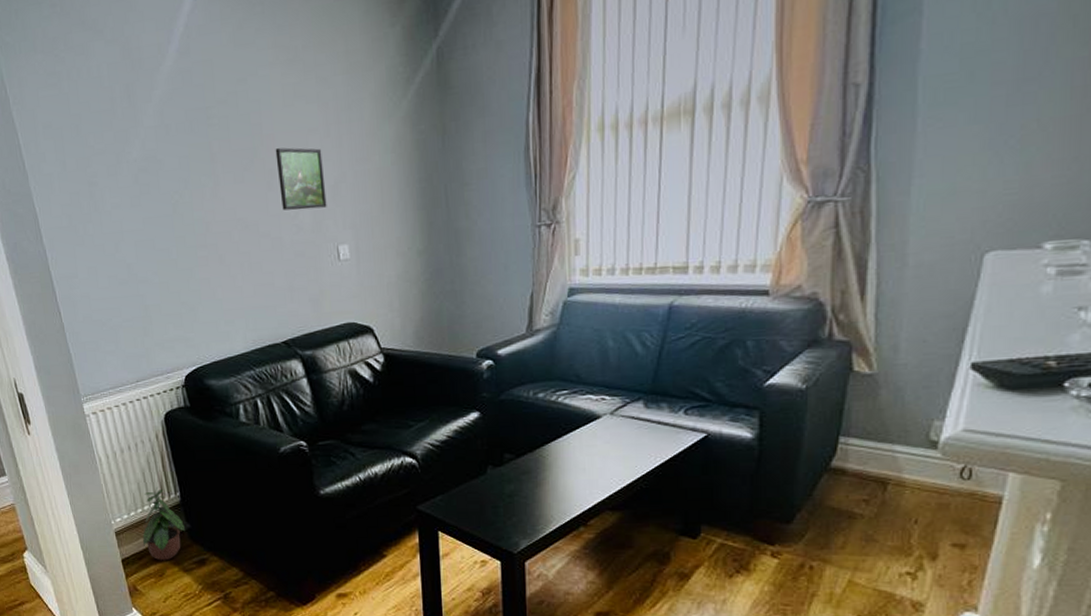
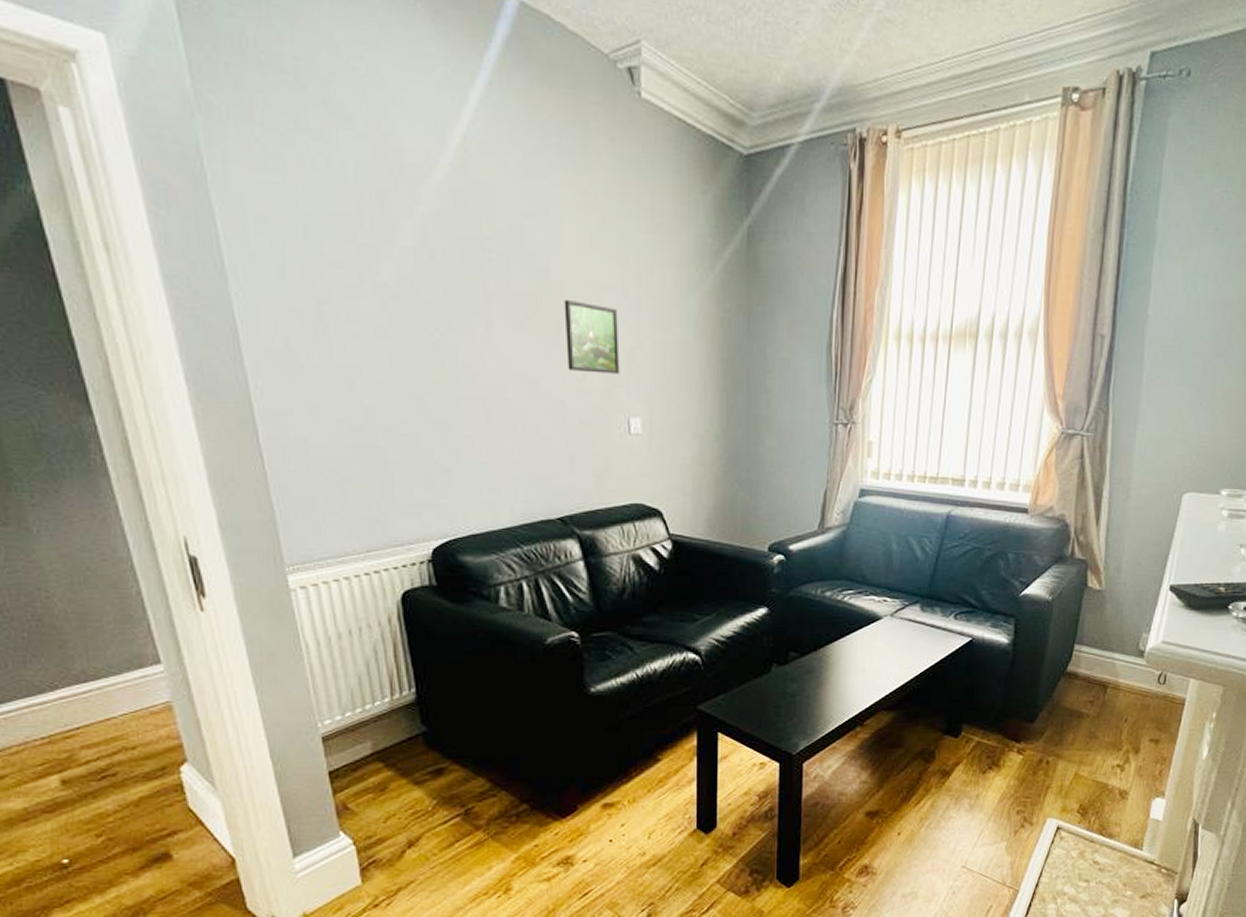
potted plant: present [142,486,186,561] -> none [360,680,420,772]

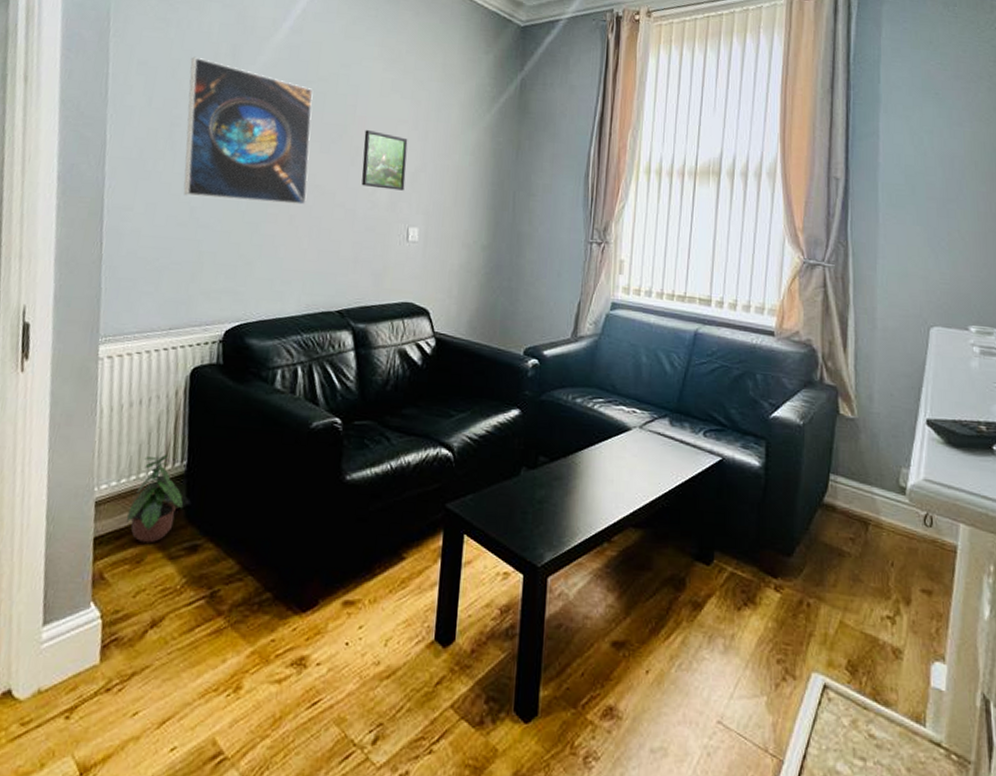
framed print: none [325,208,506,397] -> present [183,56,314,205]
potted plant: none [360,680,420,772] -> present [125,450,184,544]

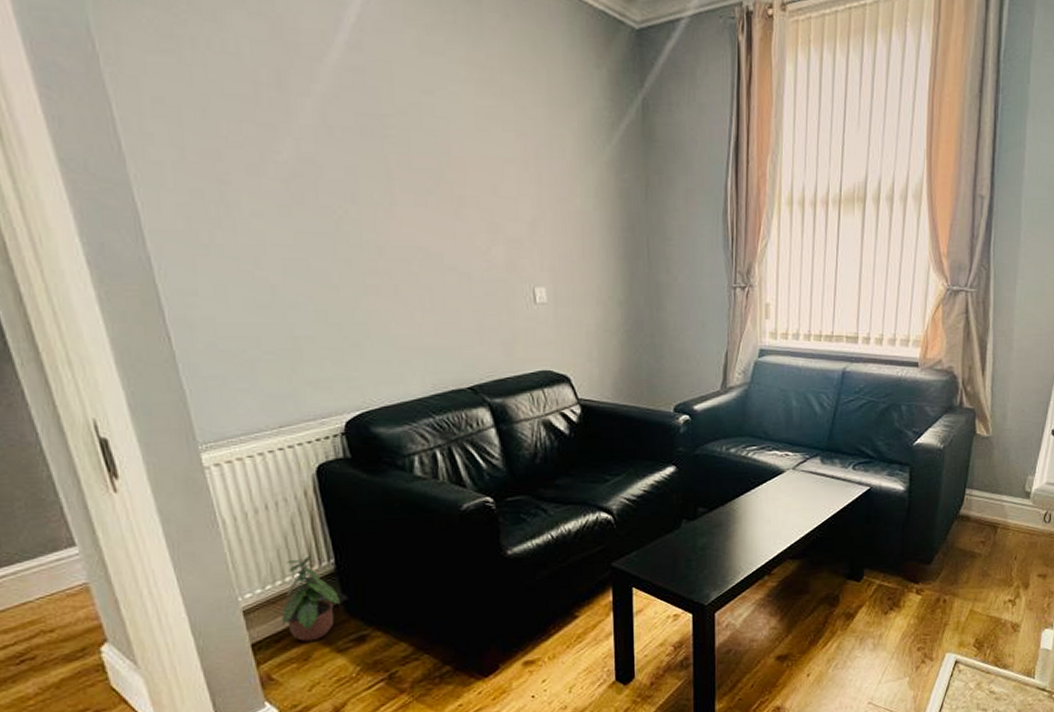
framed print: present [183,56,314,205] -> none [222,88,412,272]
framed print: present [361,130,408,191] -> none [465,174,523,245]

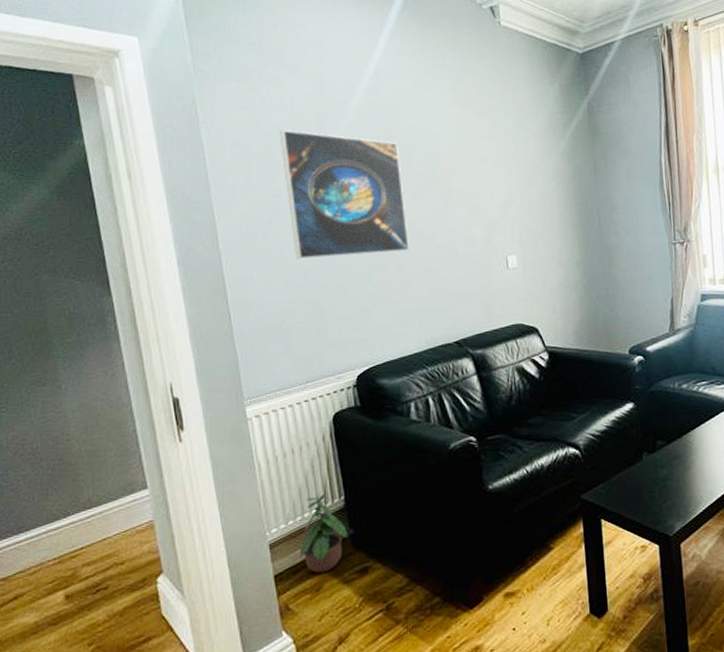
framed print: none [222,88,412,272] -> present [279,129,411,260]

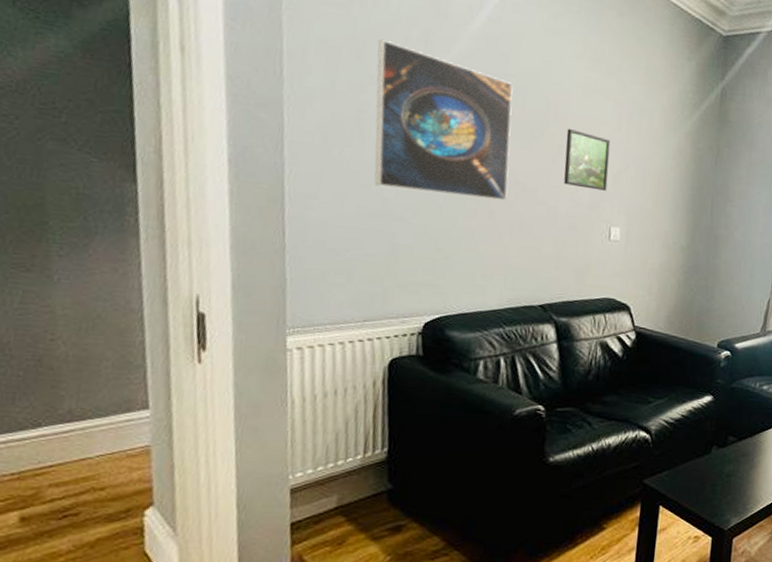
potted plant: present [299,490,349,574] -> none [324,438,386,526]
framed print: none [452,172,497,225] -> present [564,129,611,191]

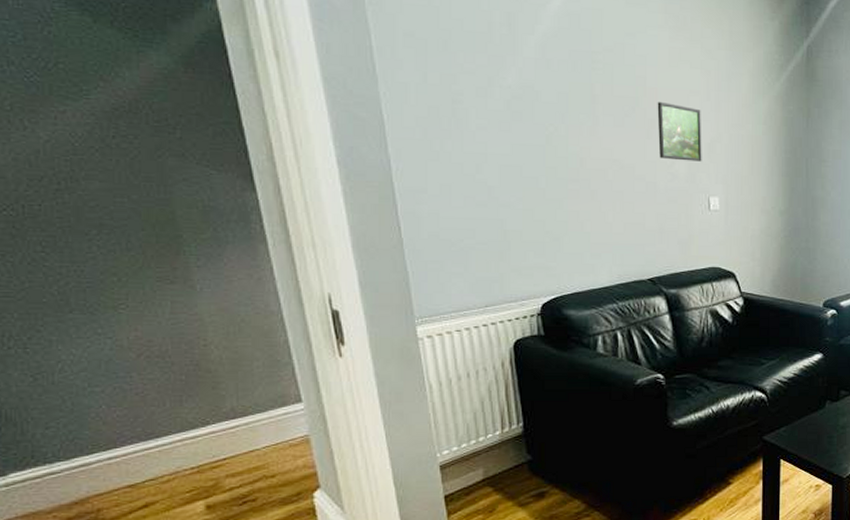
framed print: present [374,39,514,201] -> none [462,26,607,180]

